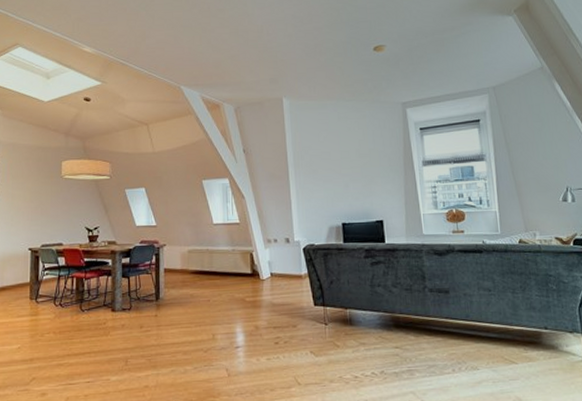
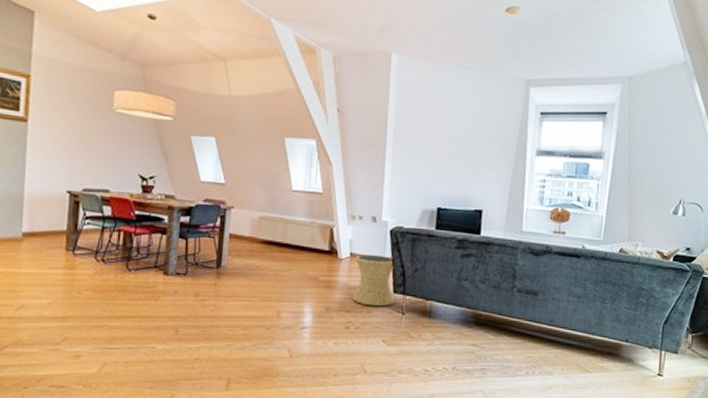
side table: none [275,271,316,321] -> present [352,254,395,307]

